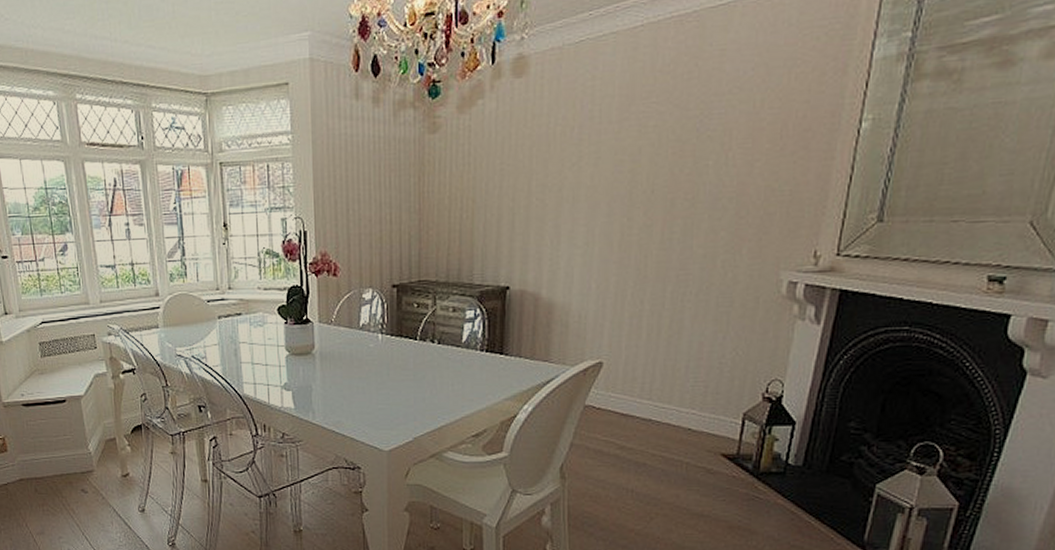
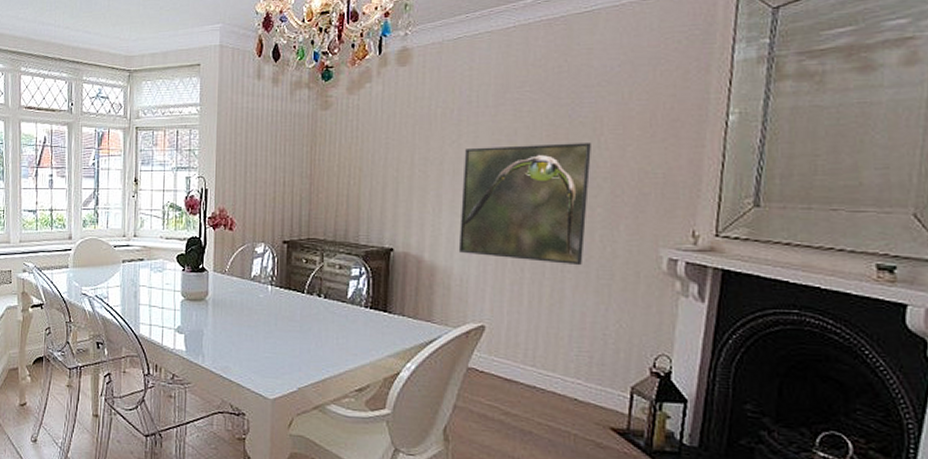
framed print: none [577,160,718,294] -> present [458,143,591,266]

